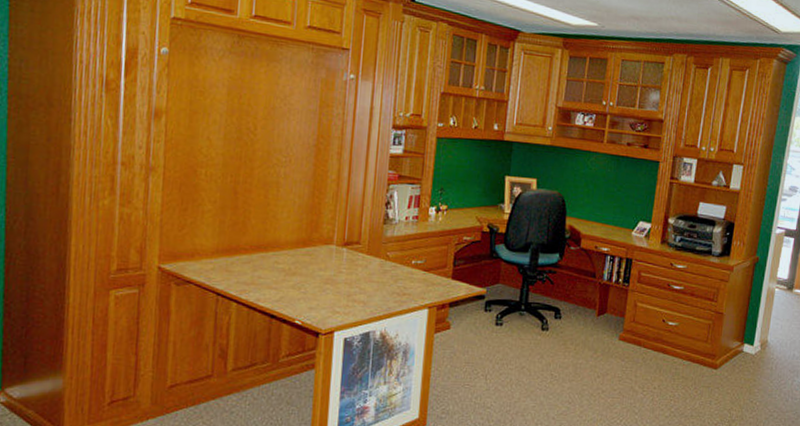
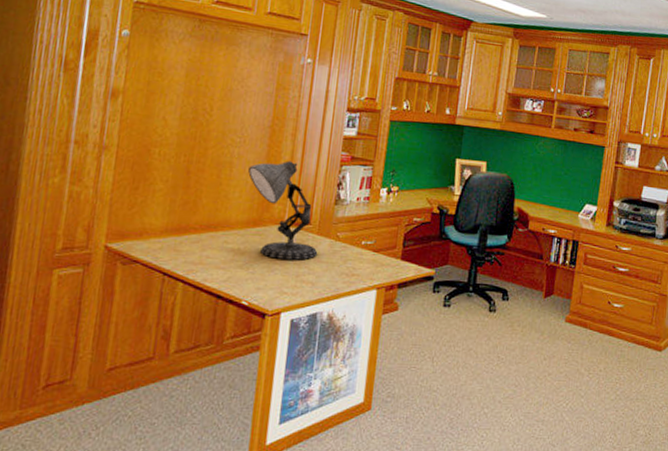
desk lamp: none [295,180,369,280] -> present [248,160,318,260]

